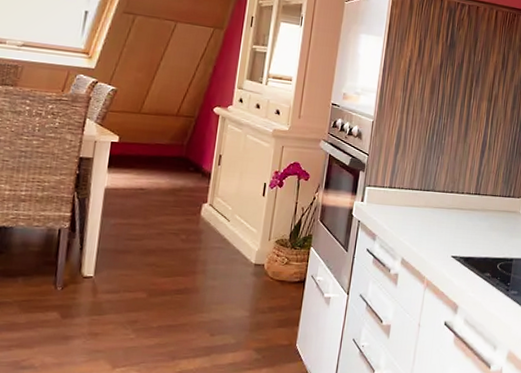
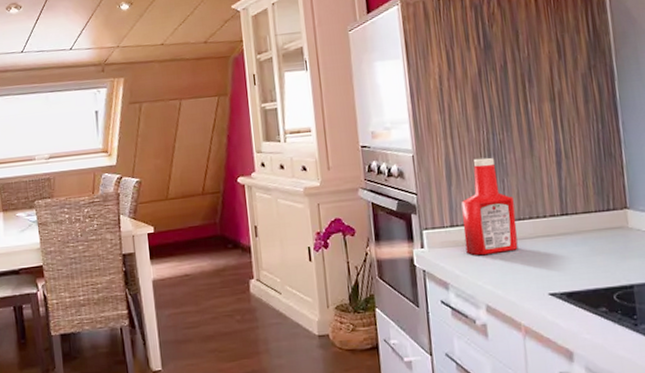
ketchup bottle: none [396,135,444,217] -> present [461,157,518,256]

